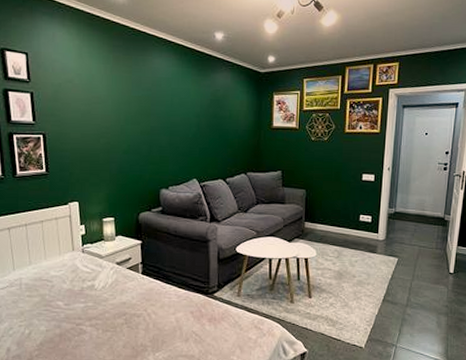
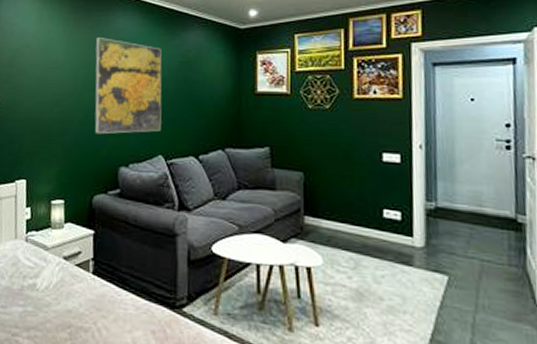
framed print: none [134,76,195,162] -> present [94,38,162,134]

